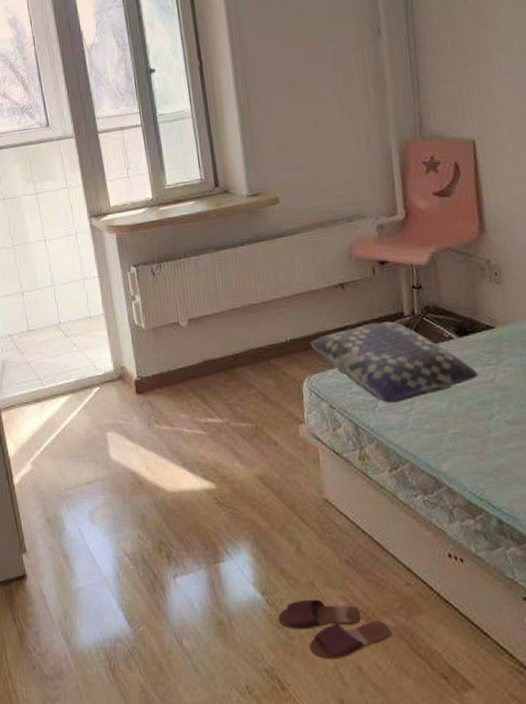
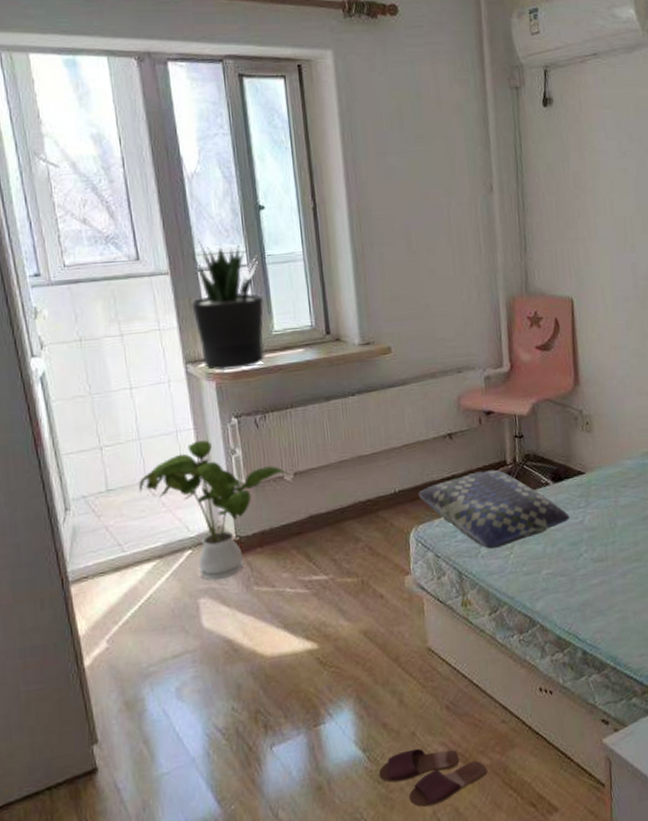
house plant: none [53,287,185,416] -> present [138,440,290,580]
planter: none [92,103,159,223] -> present [191,238,264,370]

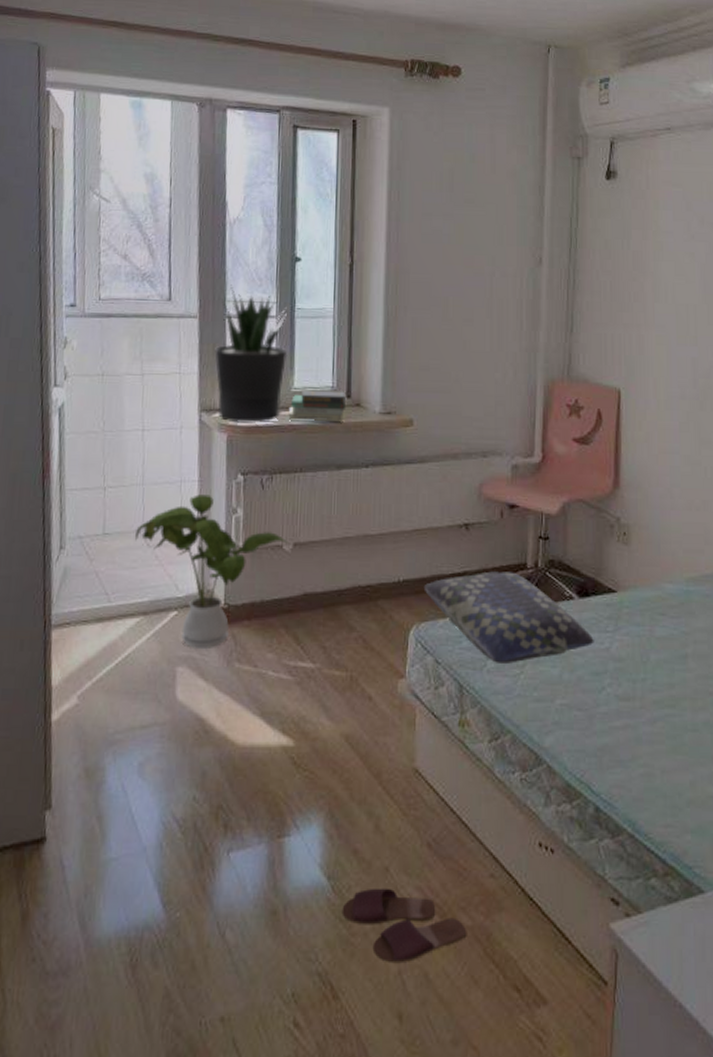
books: none [272,328,327,361] -> present [288,390,347,421]

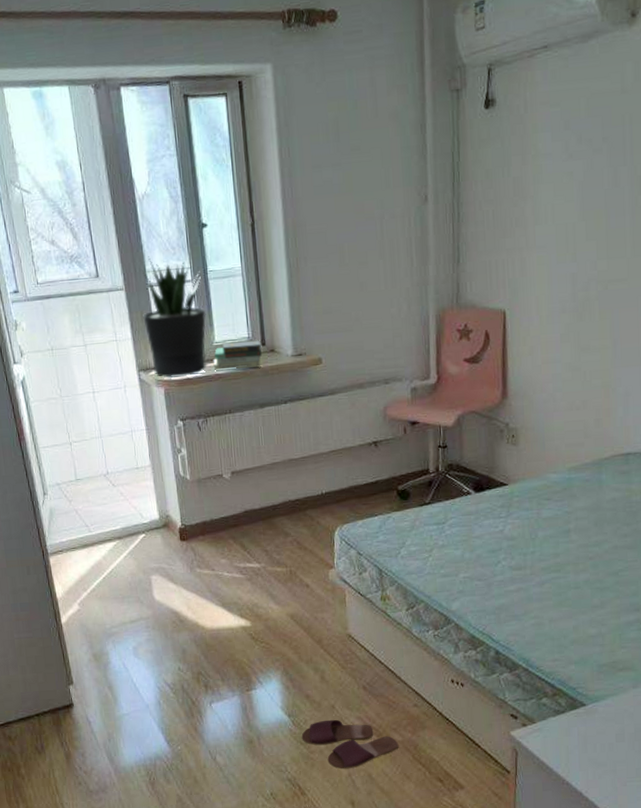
house plant: present [134,494,290,648] -> none [101,440,228,561]
cushion: present [423,571,594,665] -> none [343,477,490,551]

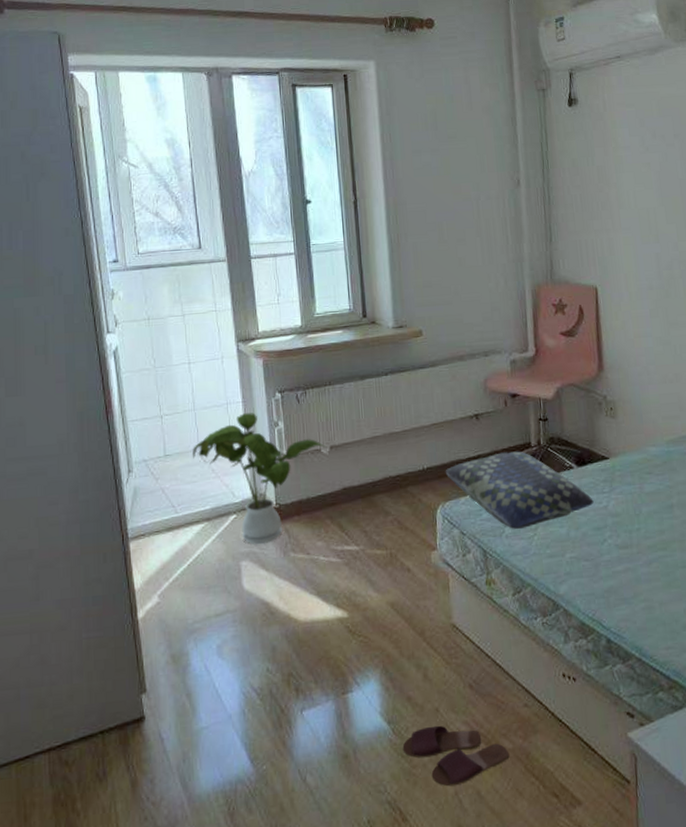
house plant: none [101,440,228,561] -> present [192,413,327,544]
planter: present [142,256,206,378] -> none [244,229,308,349]
books: present [213,340,263,370] -> none [313,312,364,341]
cushion: none [343,477,490,551] -> present [445,451,594,530]

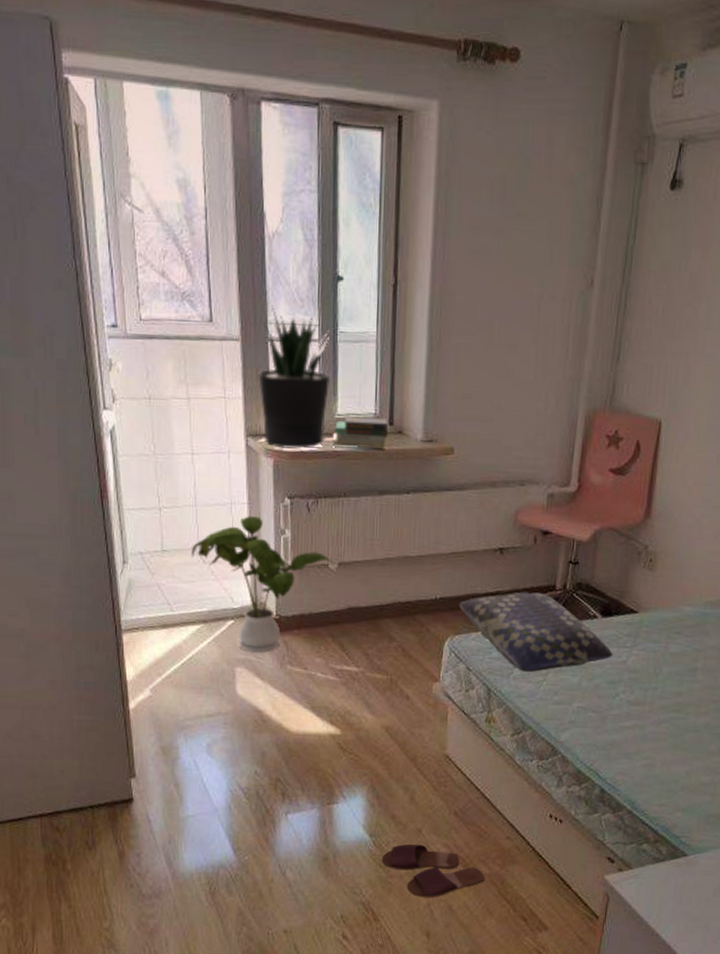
planter: none [244,229,308,349] -> present [258,305,331,449]
books: none [313,312,364,341] -> present [332,416,389,448]

